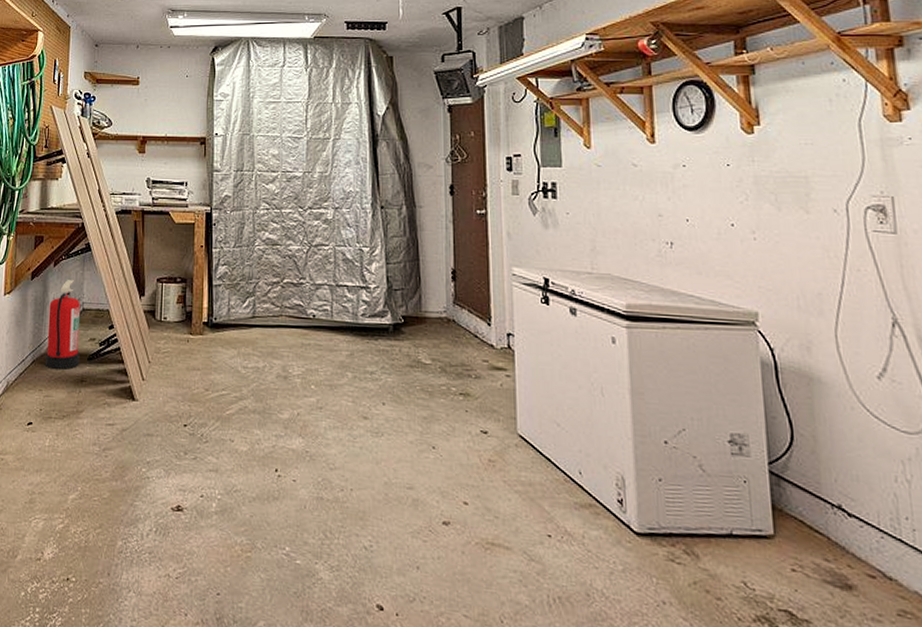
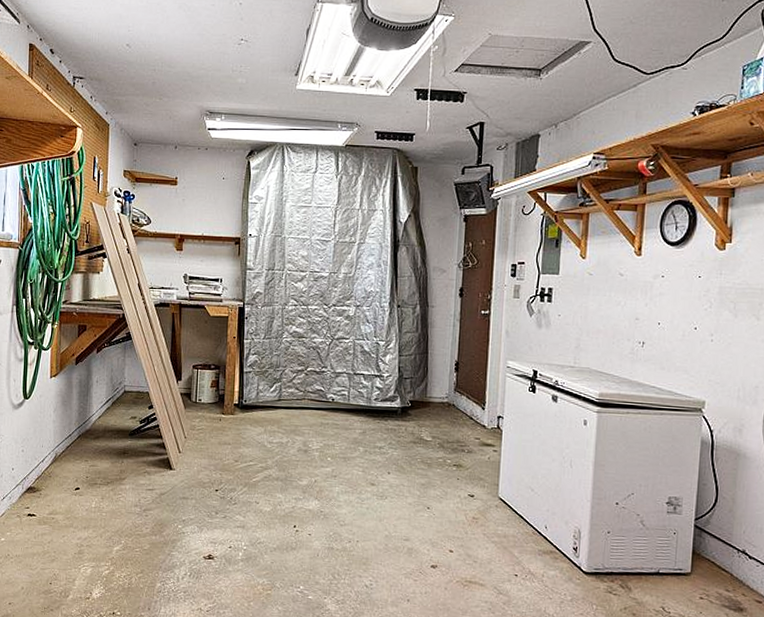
fire extinguisher: present [44,279,81,370] -> none [90,364,122,444]

